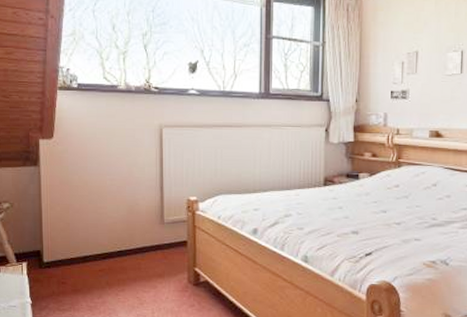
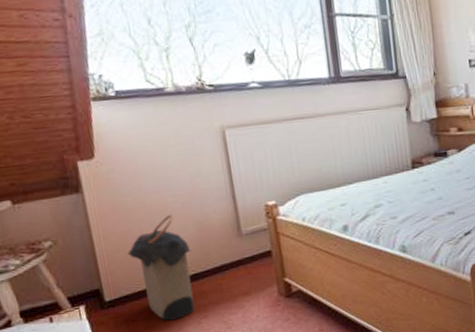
laundry hamper: none [67,195,119,288] -> present [127,214,195,321]

